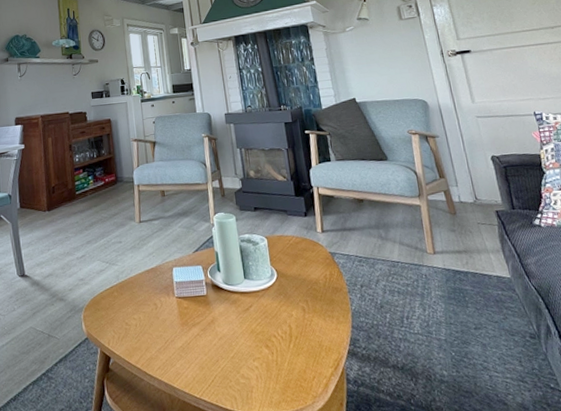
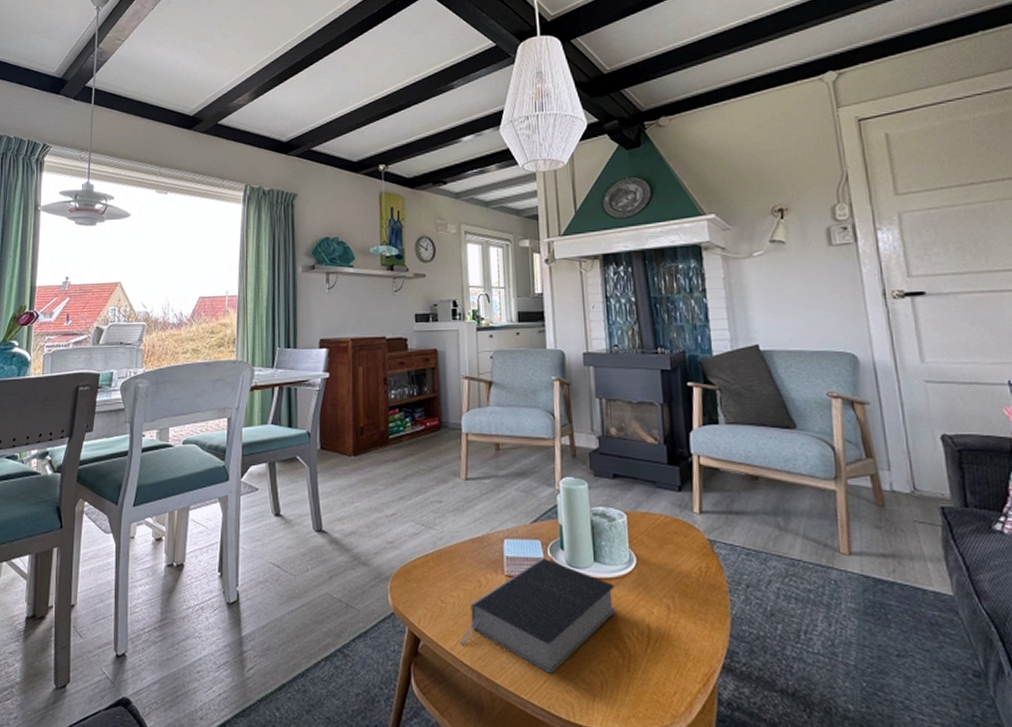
book: none [142,279,264,374] -> present [459,557,616,673]

